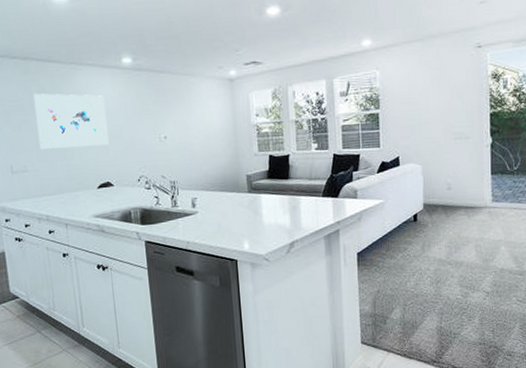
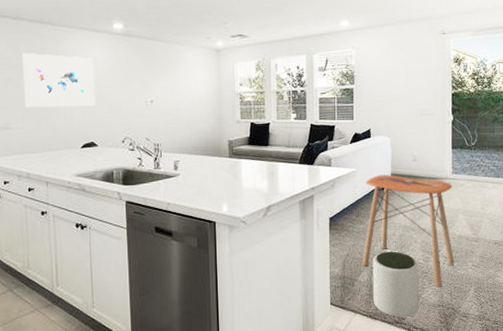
side table: none [394,205,497,324] -> present [362,174,454,287]
plant pot: none [405,287,459,357] -> present [372,251,420,318]

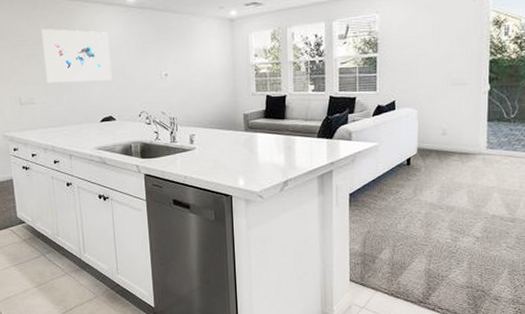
side table: present [362,174,454,287] -> none [384,149,487,268]
plant pot: present [372,251,420,318] -> none [395,229,447,298]

